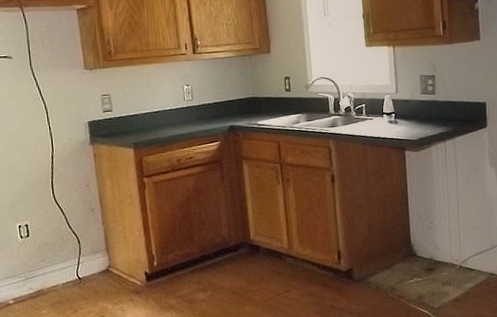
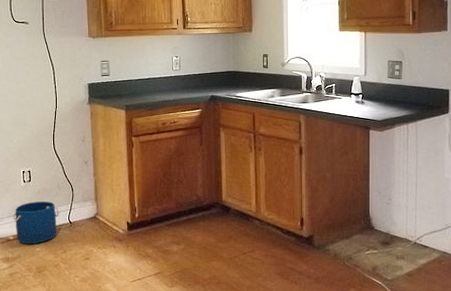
bucket: none [11,257,66,308] -> present [13,201,59,245]

